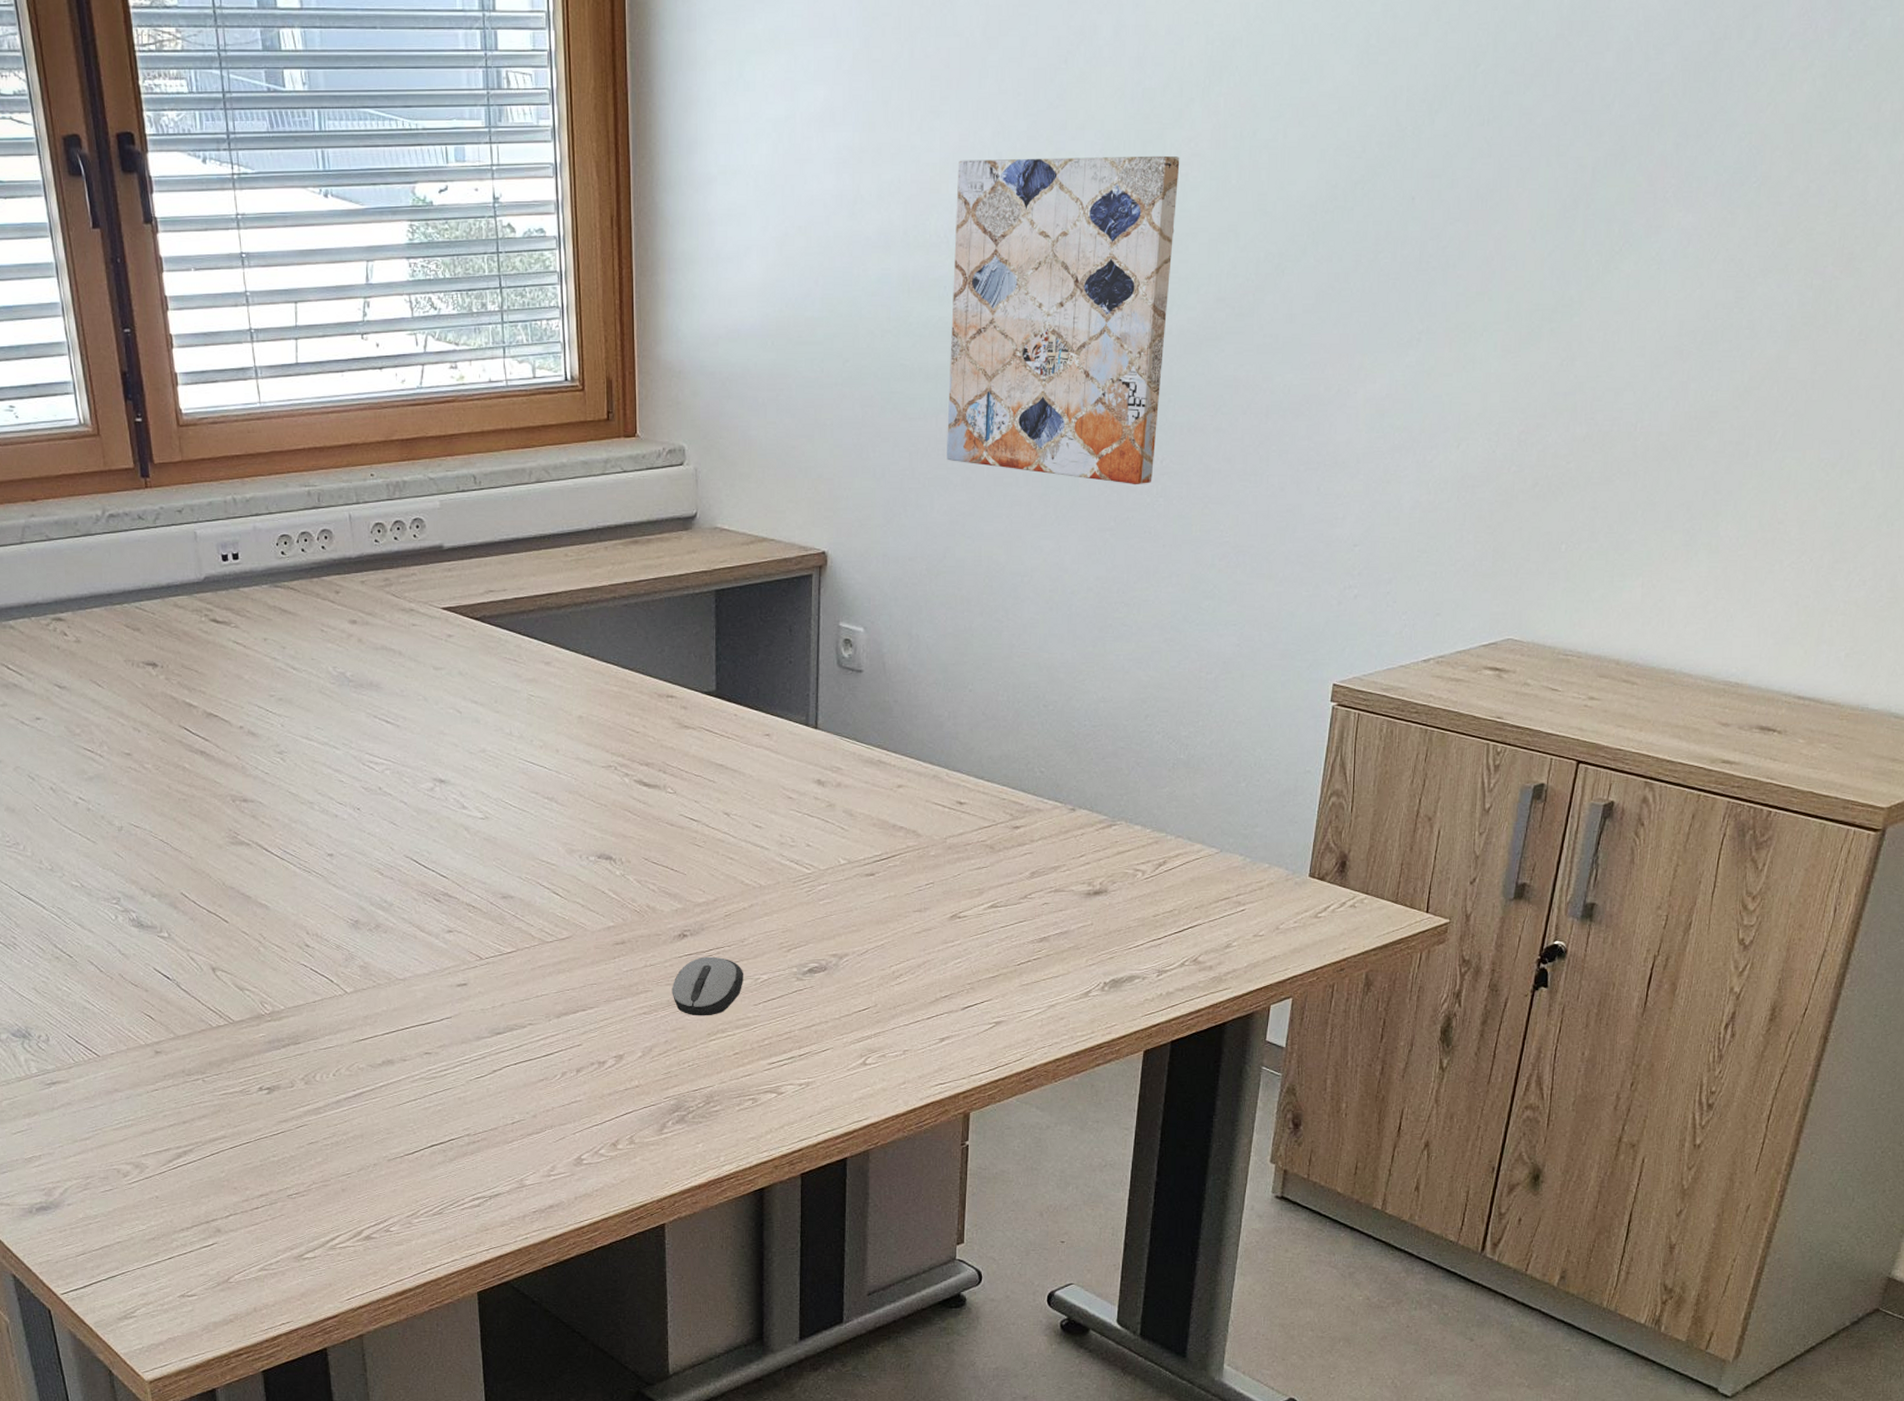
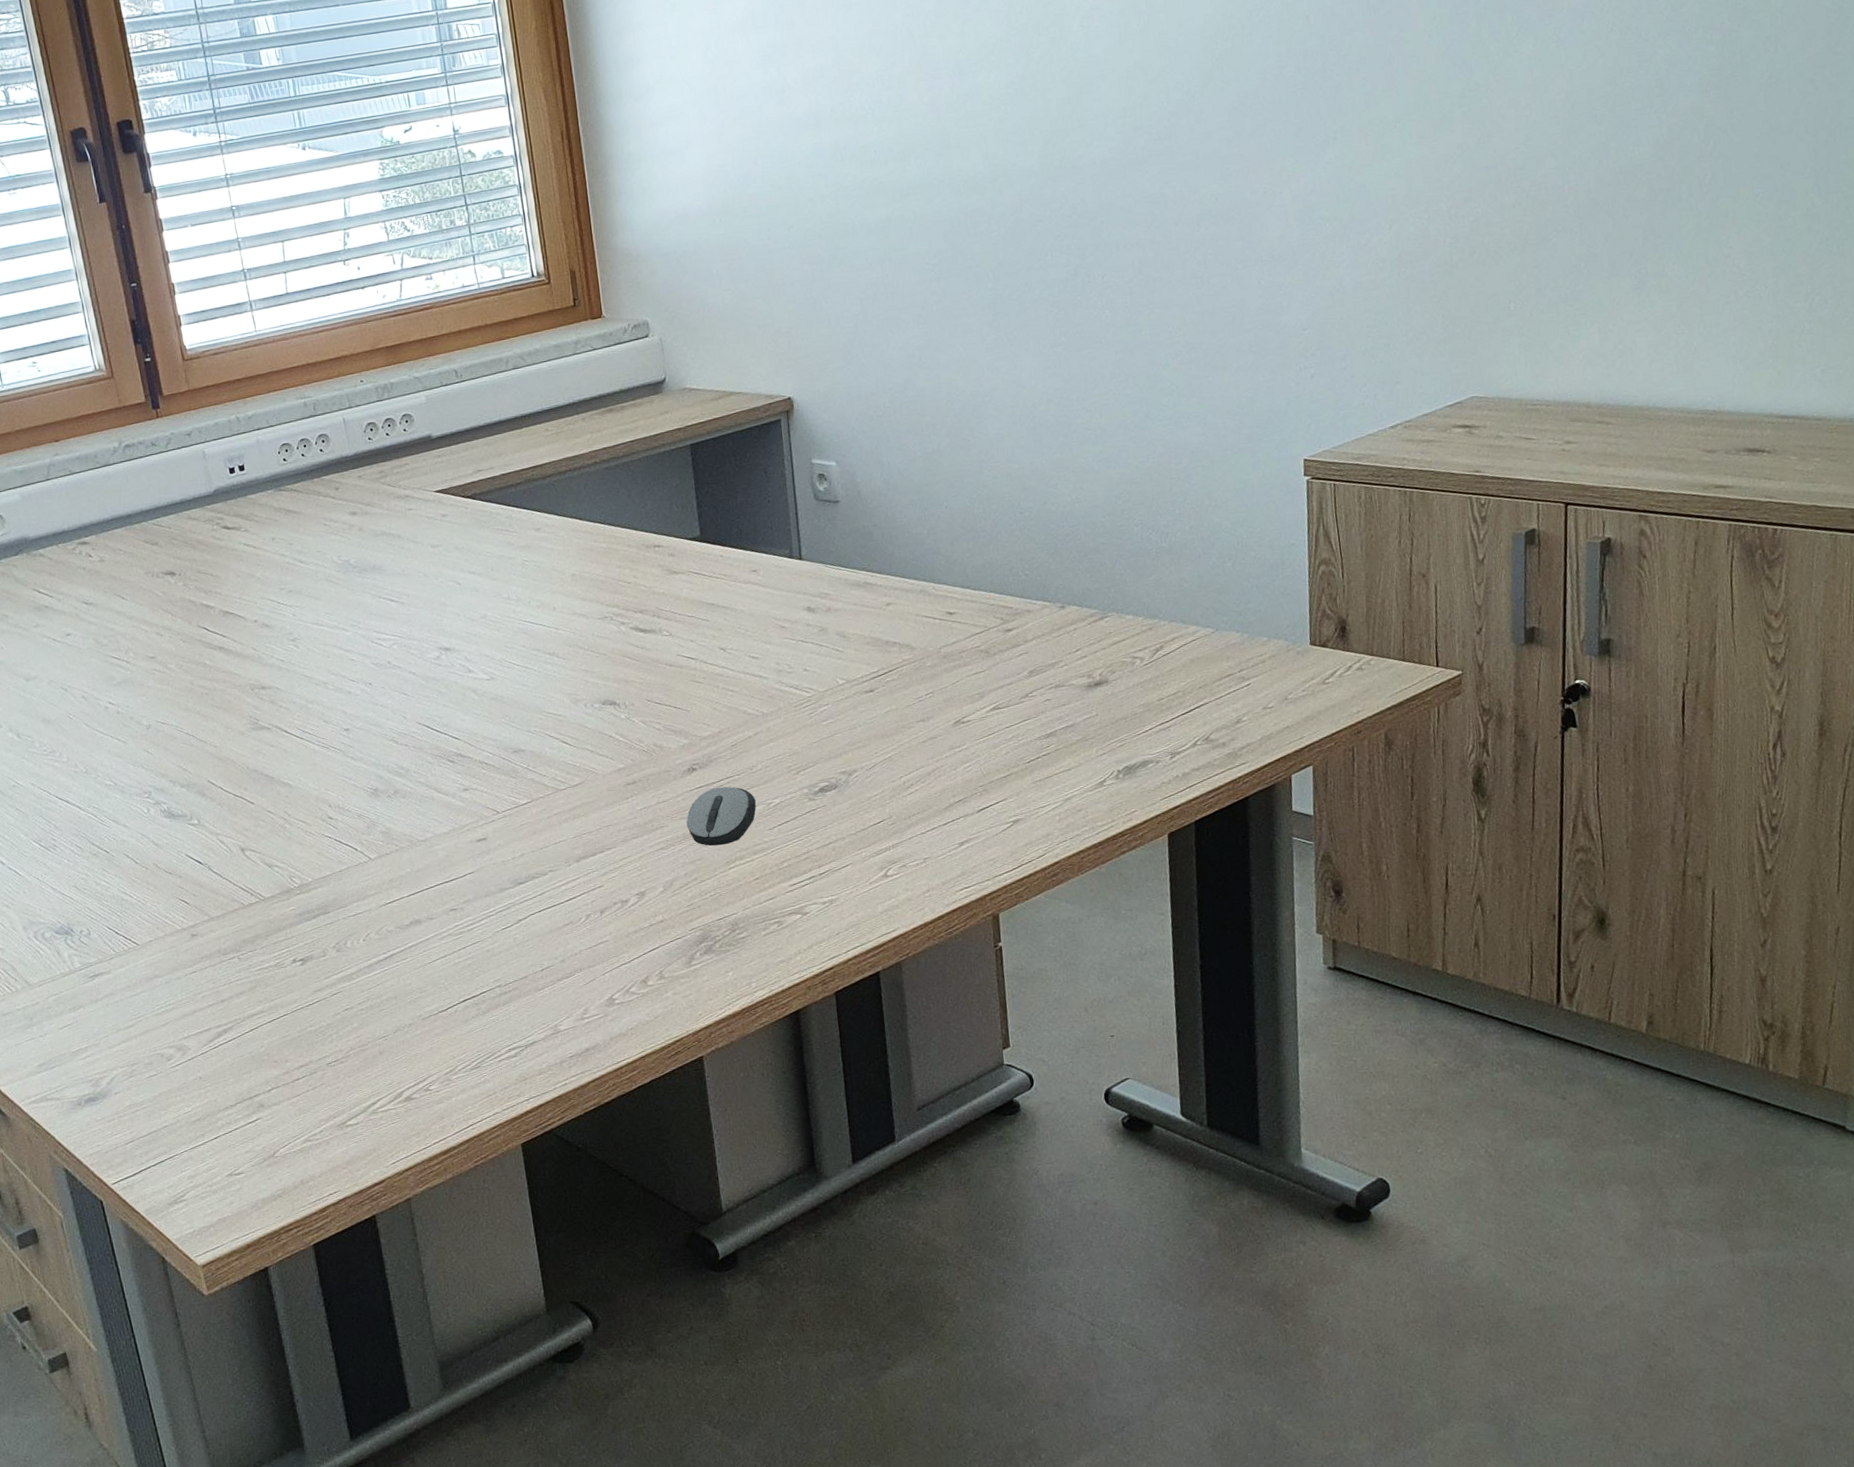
wall art: present [947,155,1180,485] -> none [874,12,1096,302]

